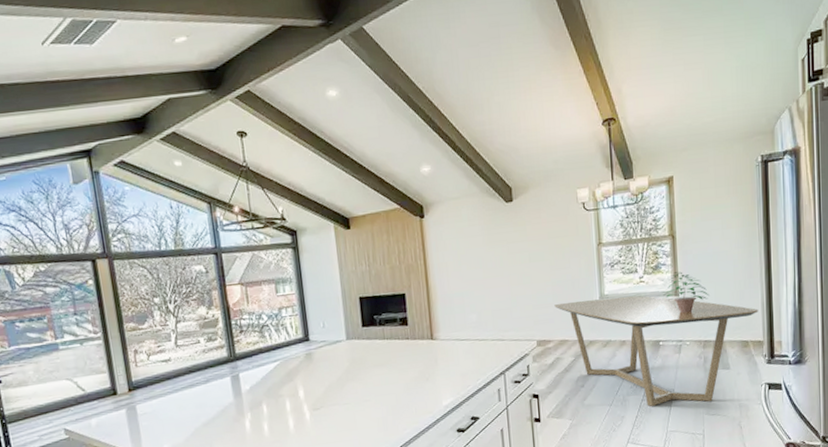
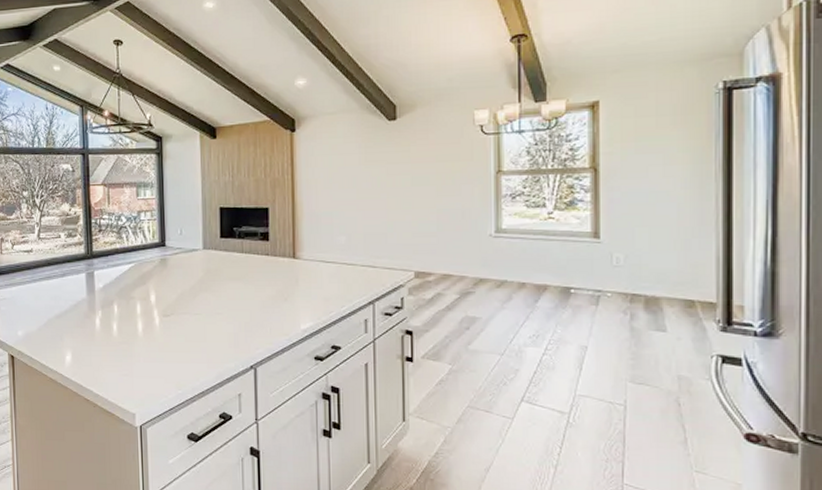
dining table: present [554,295,758,407] -> none [438,232,711,368]
potted plant: present [663,271,709,314] -> none [578,210,642,260]

